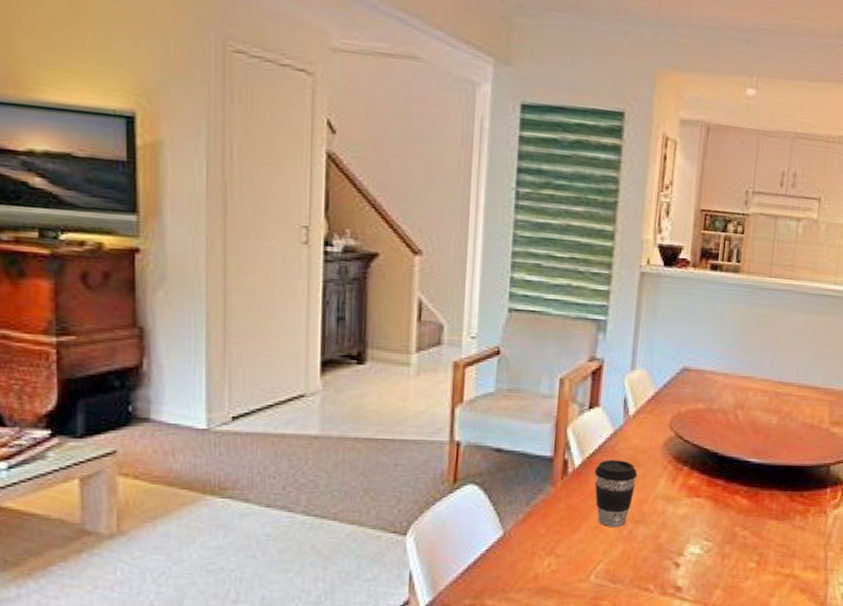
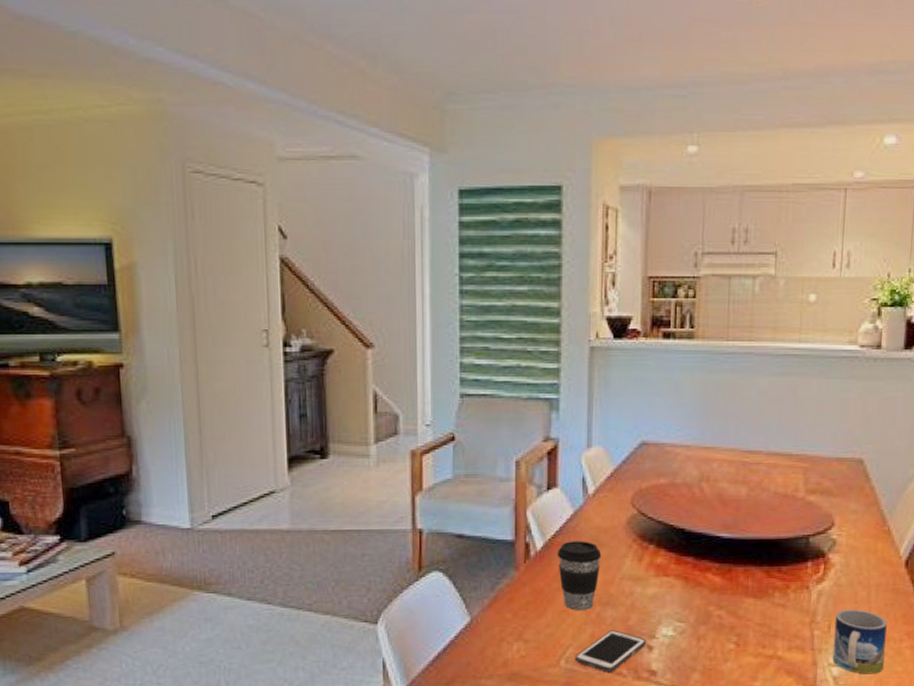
cell phone: none [605,547,674,588] -> present [576,630,646,672]

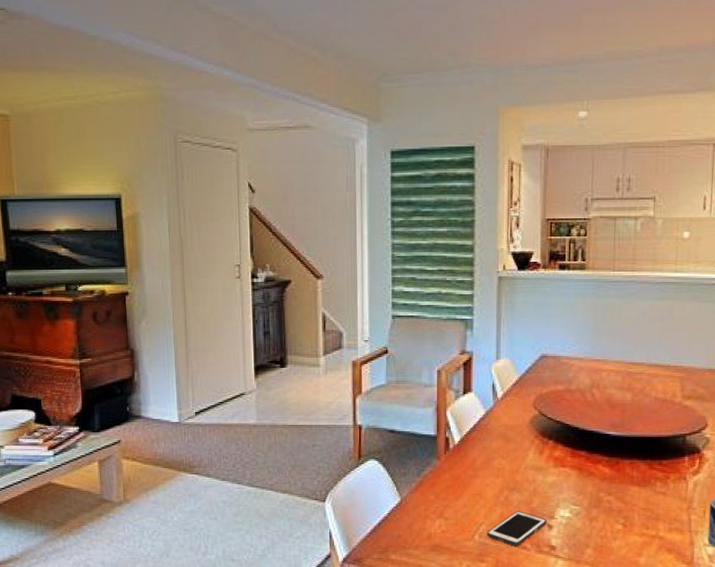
coffee cup: present [556,541,602,611] -> none [471,436,509,495]

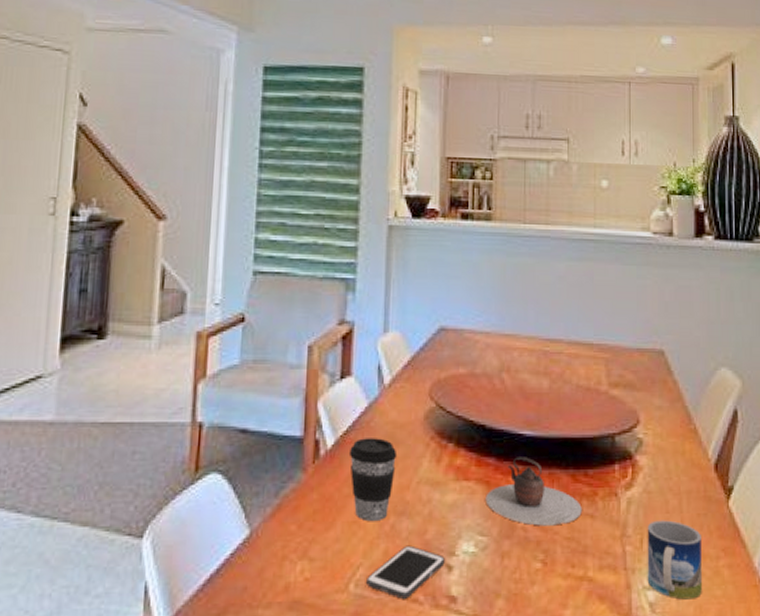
coffee cup: none [471,436,509,495] -> present [348,438,398,522]
teapot: none [578,450,656,500] -> present [485,457,582,526]

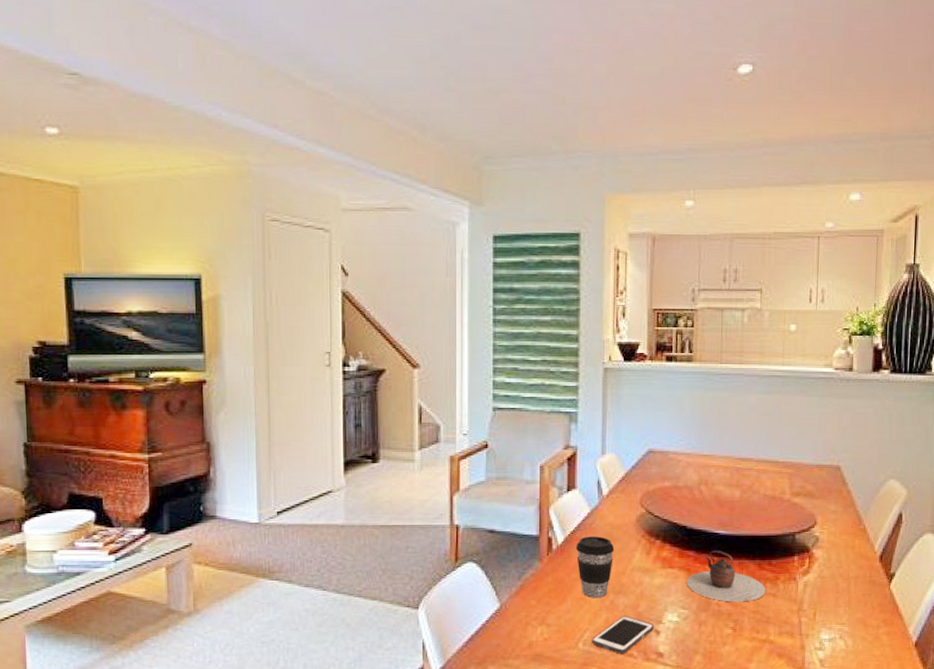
mug: present [647,520,702,600] -> none [818,598,865,658]

